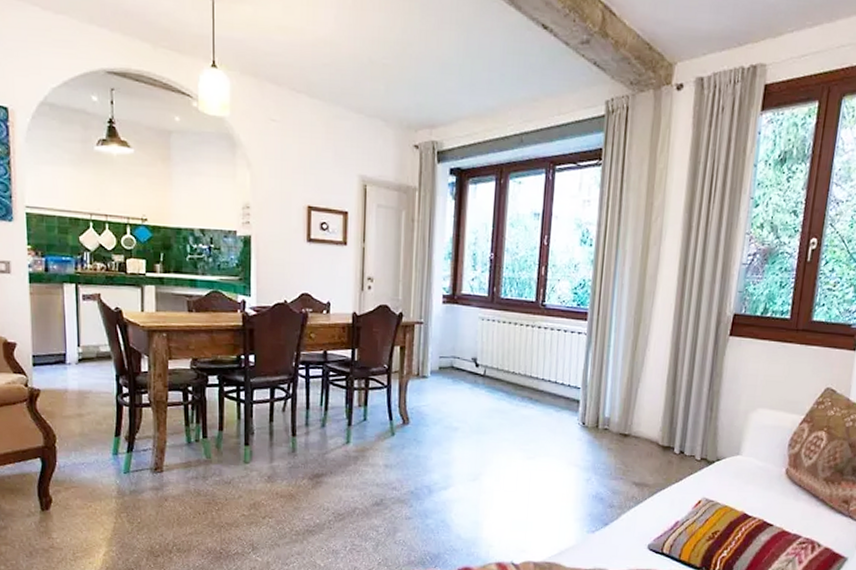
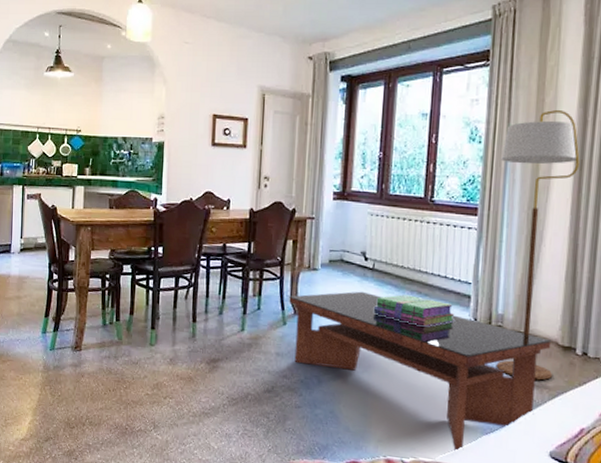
coffee table: none [397,398,653,551] -> present [289,291,552,452]
stack of books: none [484,401,564,432] -> present [373,294,455,327]
floor lamp: none [602,213,684,479] -> present [496,109,580,381]

